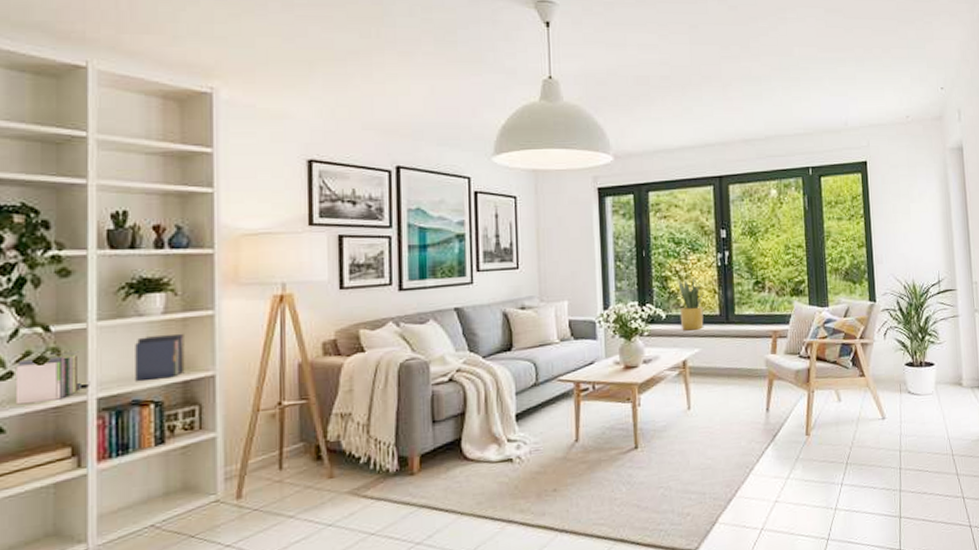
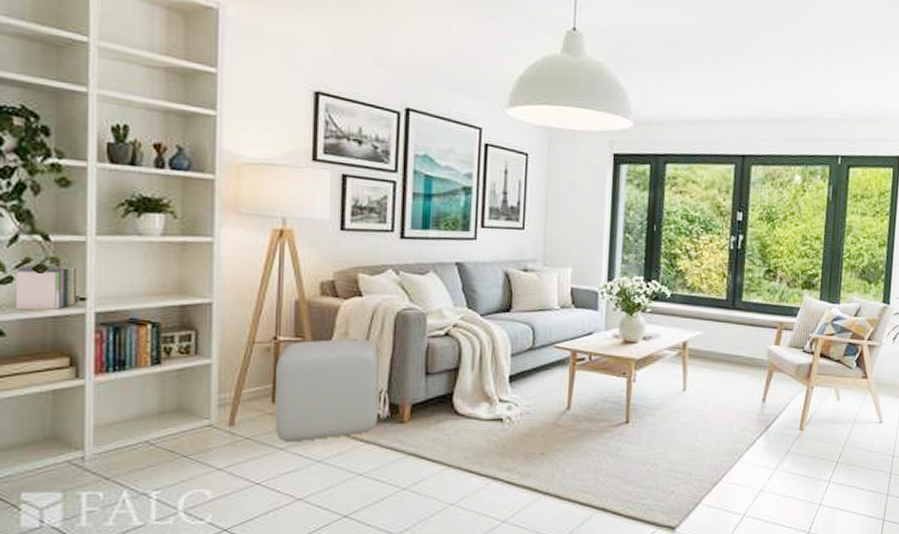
books: present [135,333,185,381] -> none [133,256,183,301]
pouf: none [282,393,388,509] -> present [275,338,379,442]
planter: present [678,276,705,331] -> none [685,257,714,312]

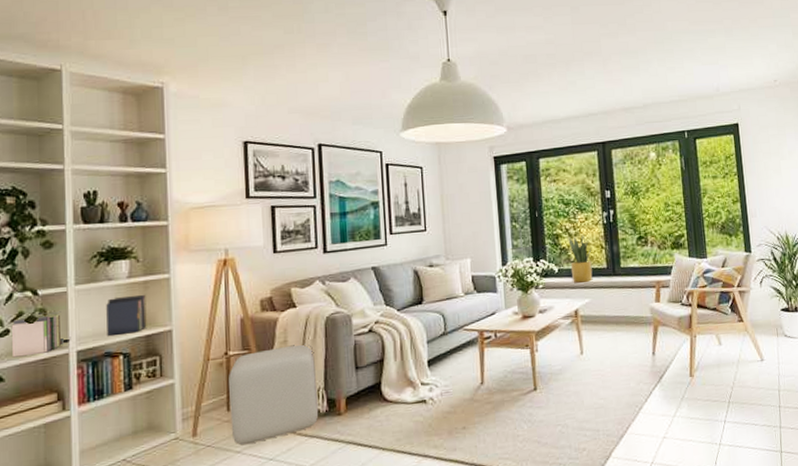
books: none [133,256,183,301] -> present [106,294,147,336]
planter: none [685,257,714,312] -> present [568,234,593,283]

